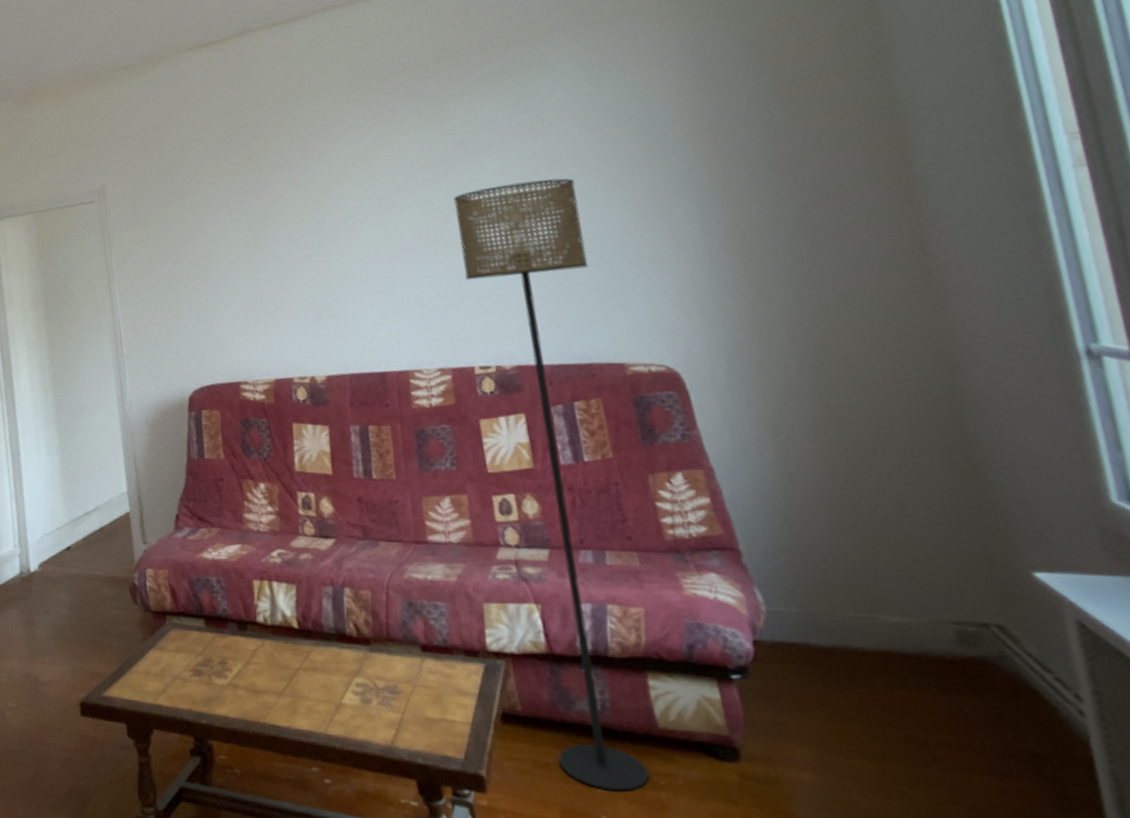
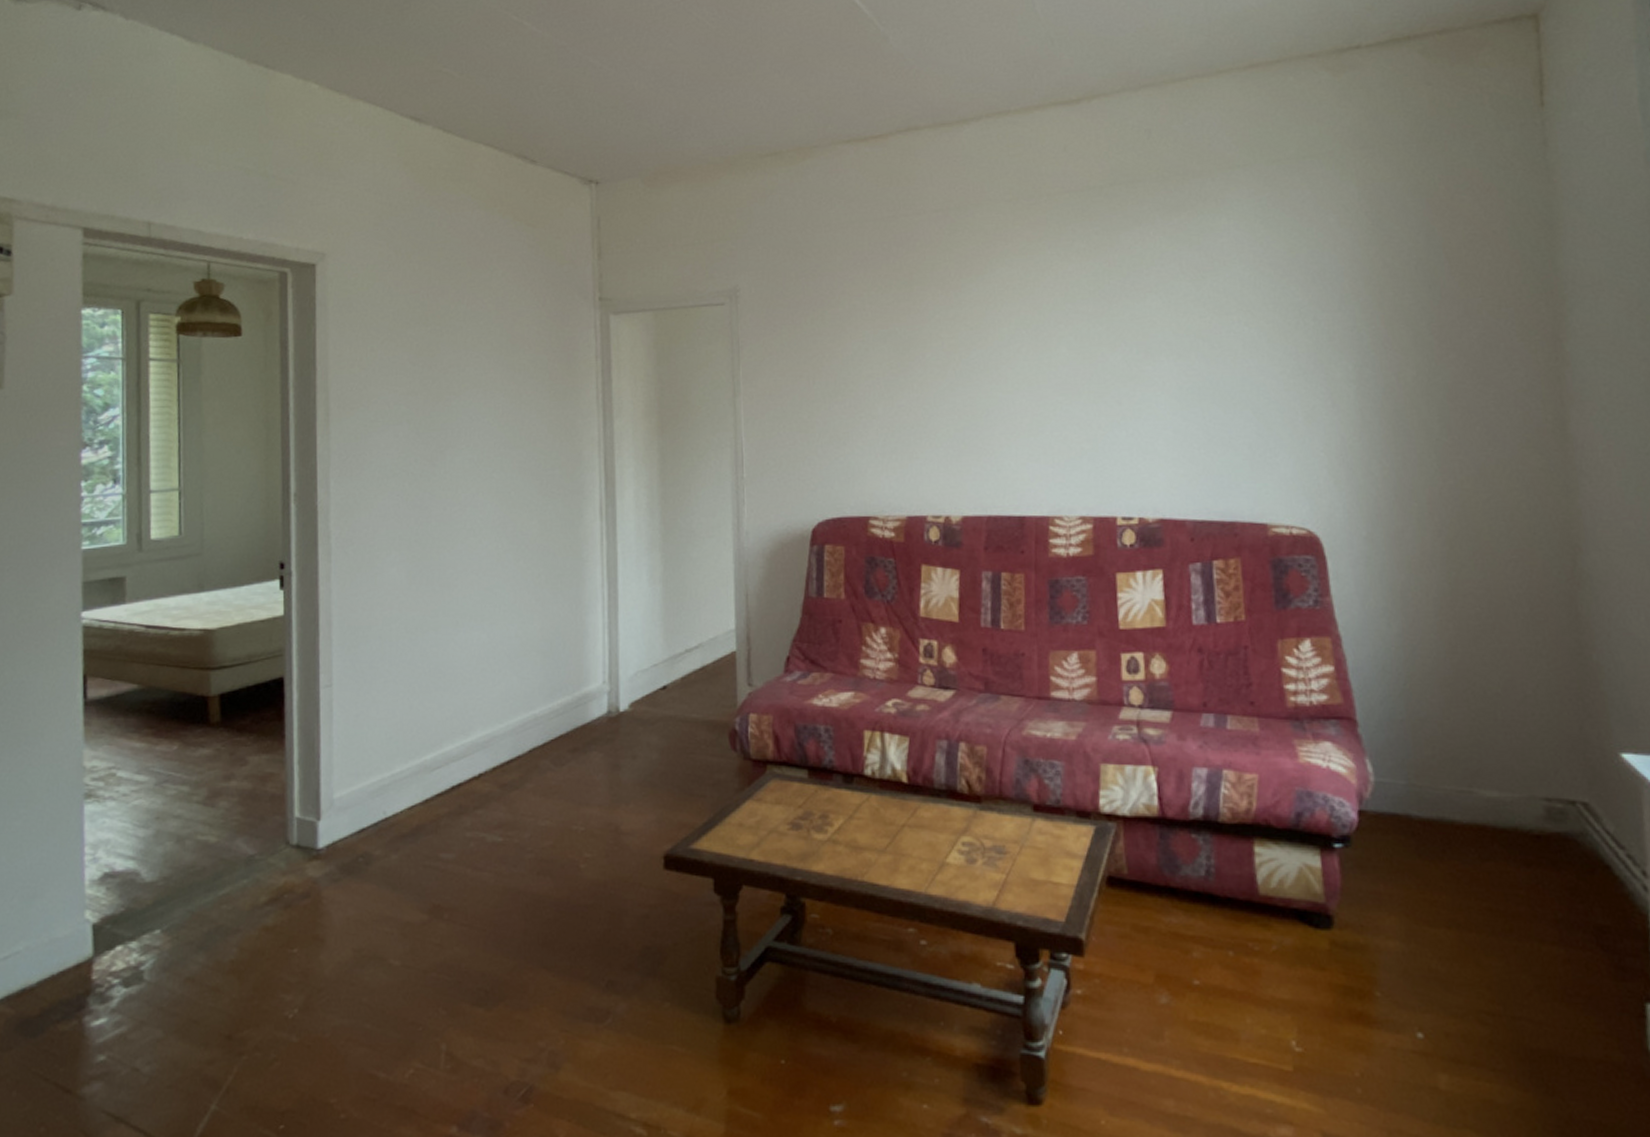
floor lamp: present [453,178,649,792] -> none [1114,324,1245,957]

